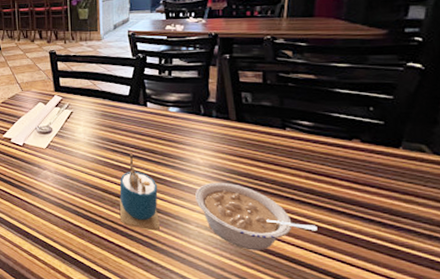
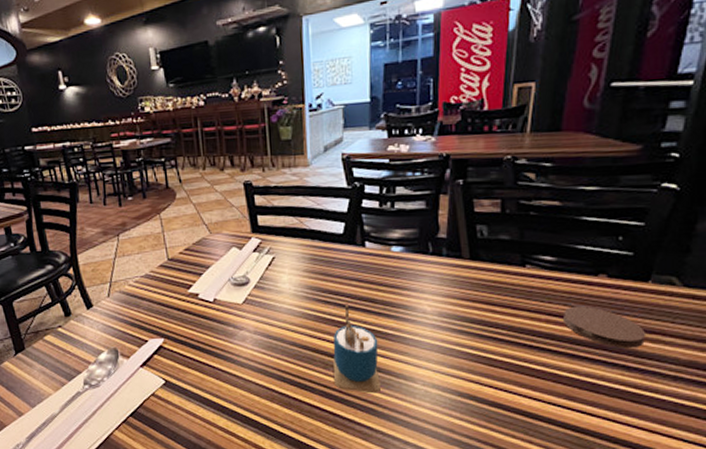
legume: present [195,182,317,251] -> none [422,331,557,408]
coaster: none [320,165,400,207] -> present [562,305,647,349]

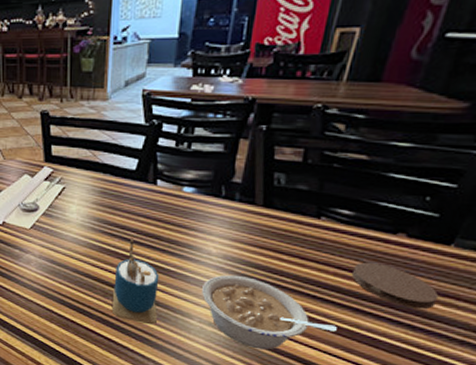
legume: none [422,331,557,408] -> present [202,274,337,350]

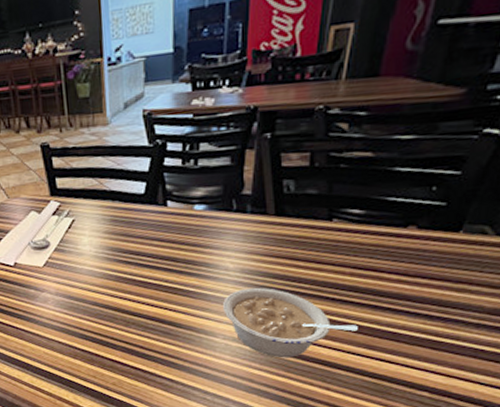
cup: present [111,238,159,325] -> none [134,263,181,348]
coaster: present [351,261,439,310] -> none [367,258,453,299]

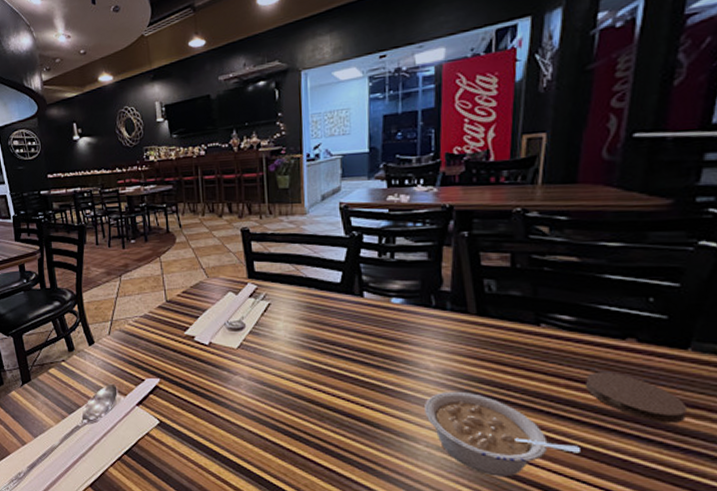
coaster: none [367,258,453,299] -> present [584,371,688,424]

